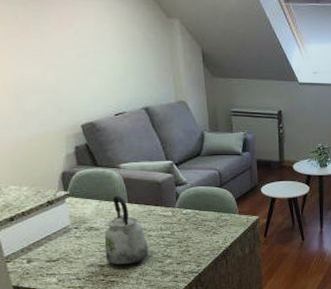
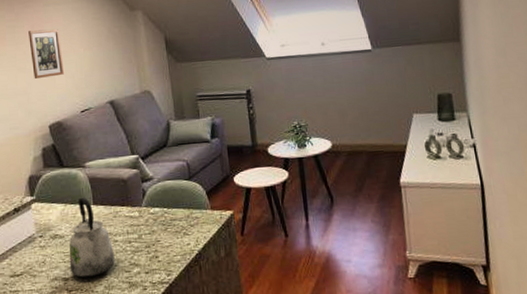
picture frame: none [56,25,96,77] -> present [28,29,64,79]

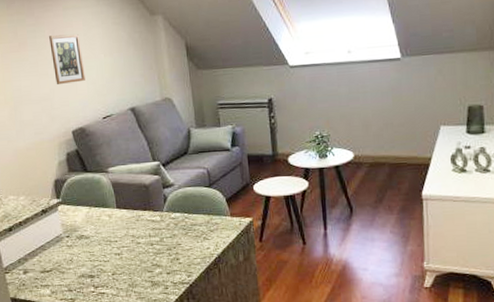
kettle: present [69,197,115,278] -> none [94,201,138,276]

